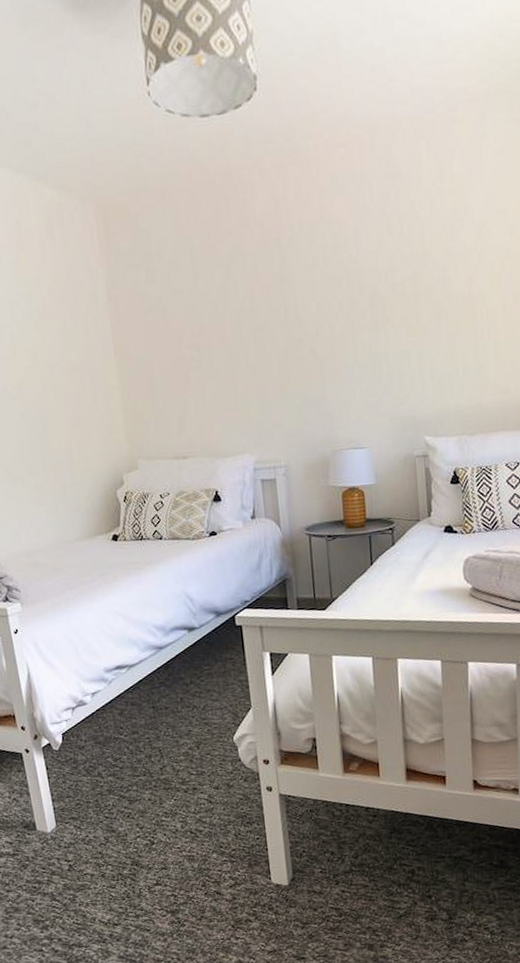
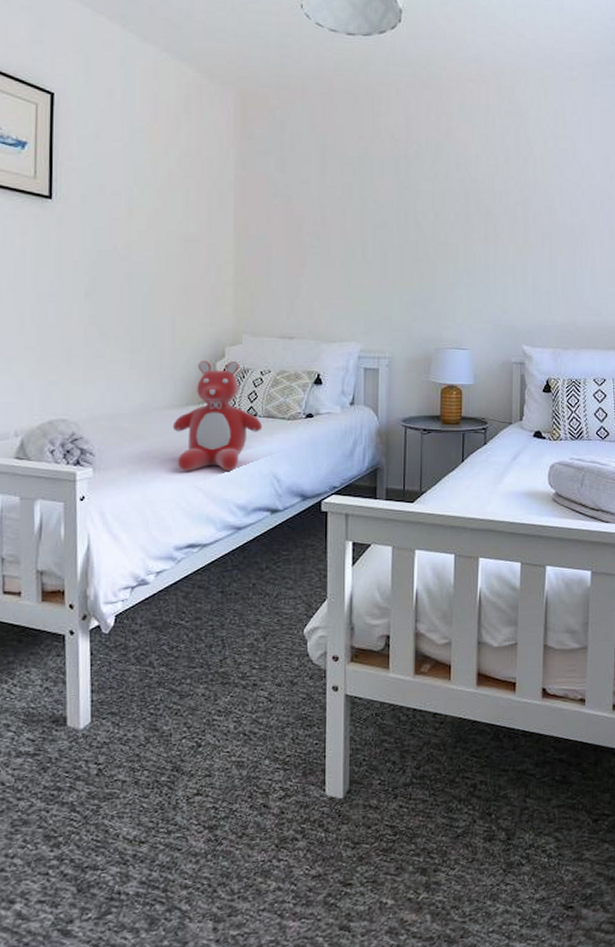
teddy bear: none [85,487,169,598] -> present [172,360,263,471]

